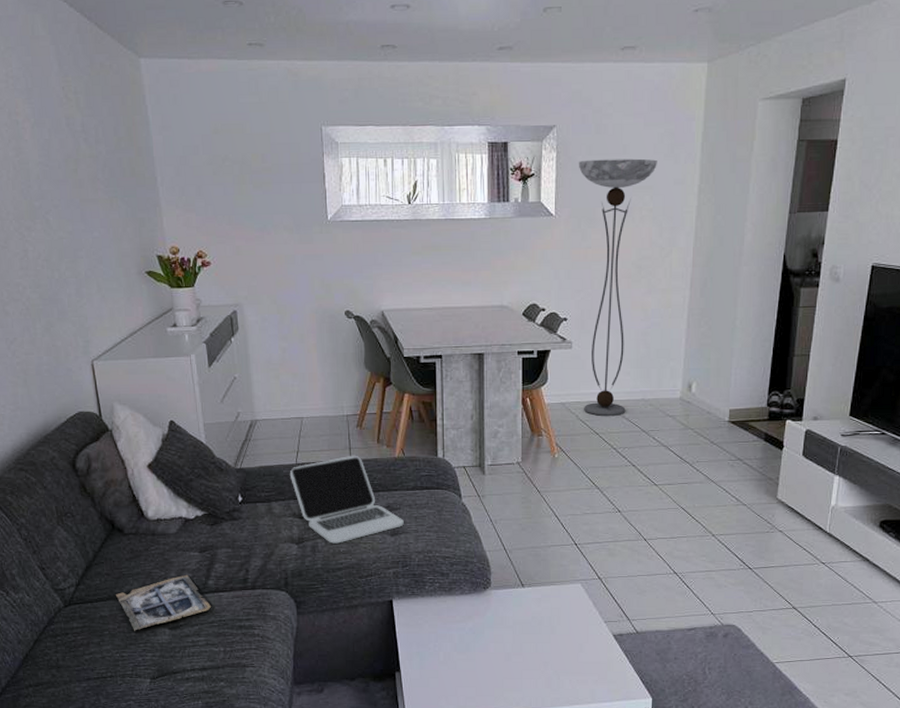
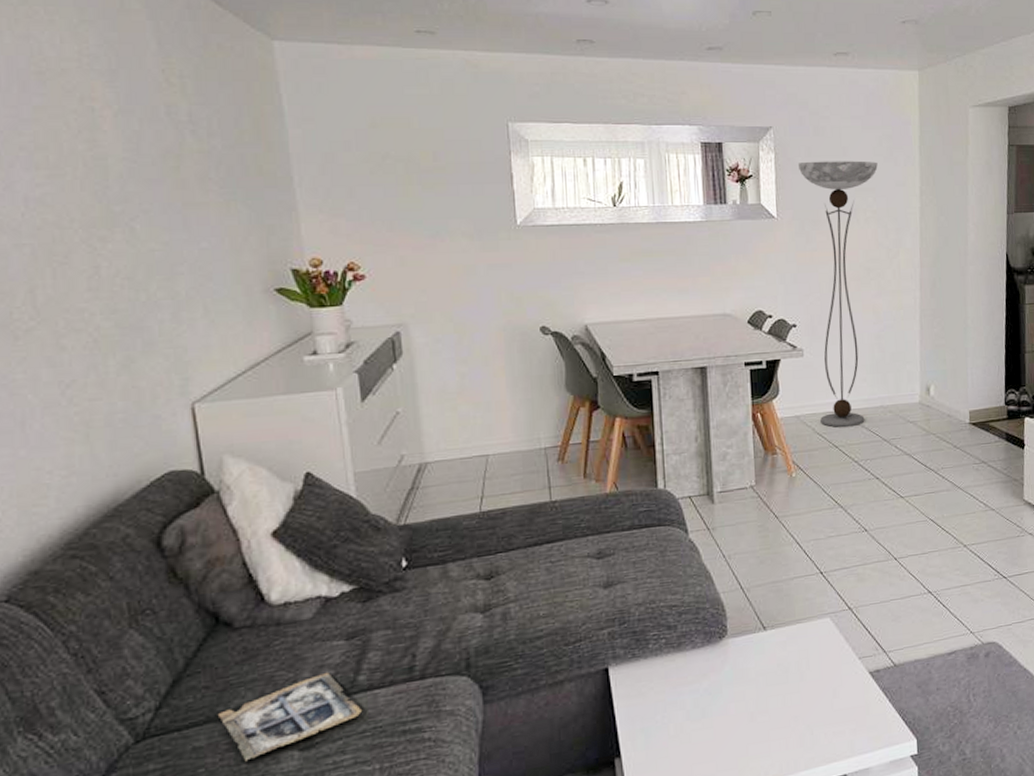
laptop: present [289,455,404,544] -> none [471,494,620,607]

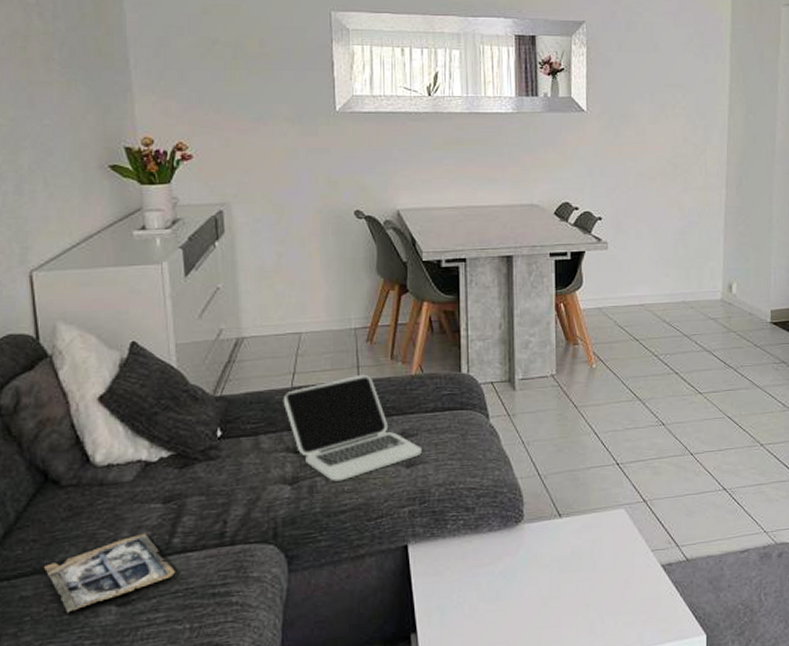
laptop: none [471,494,620,607] -> present [283,374,422,481]
floor lamp: present [797,160,878,427] -> none [609,56,688,321]

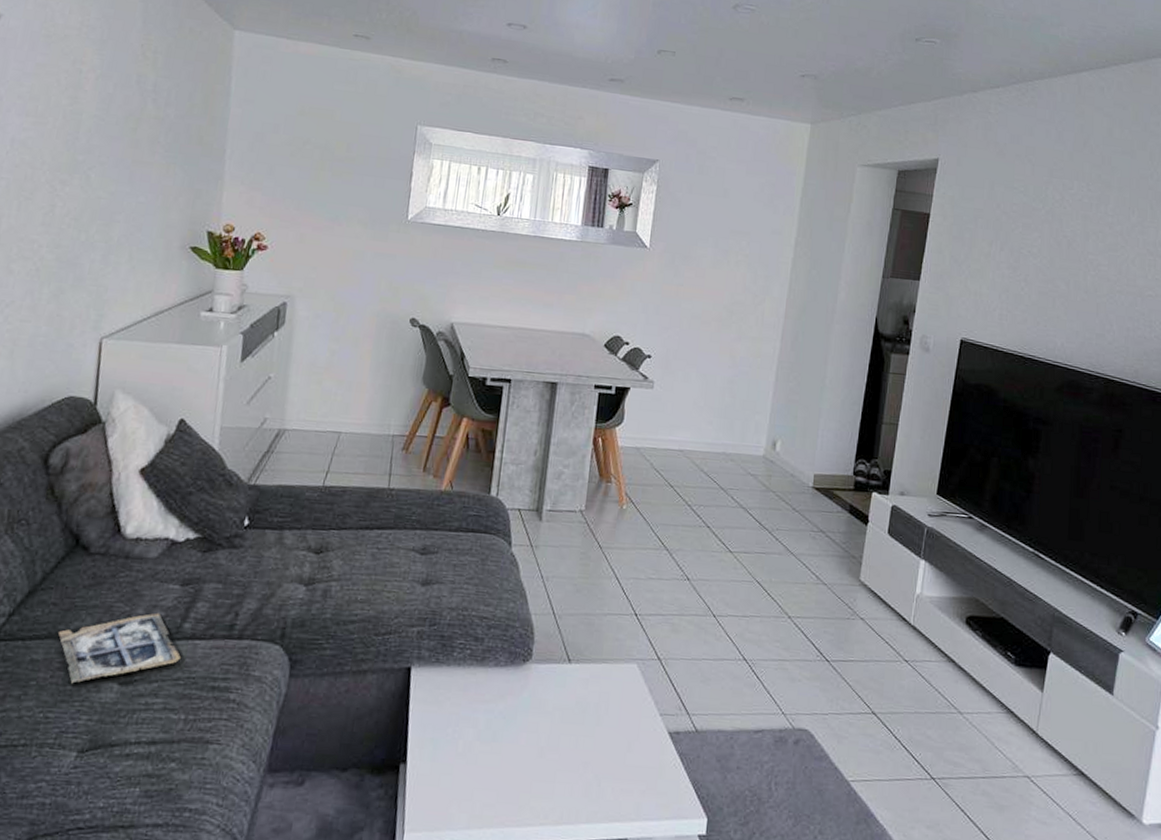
laptop: present [283,374,422,481] -> none [312,482,440,589]

